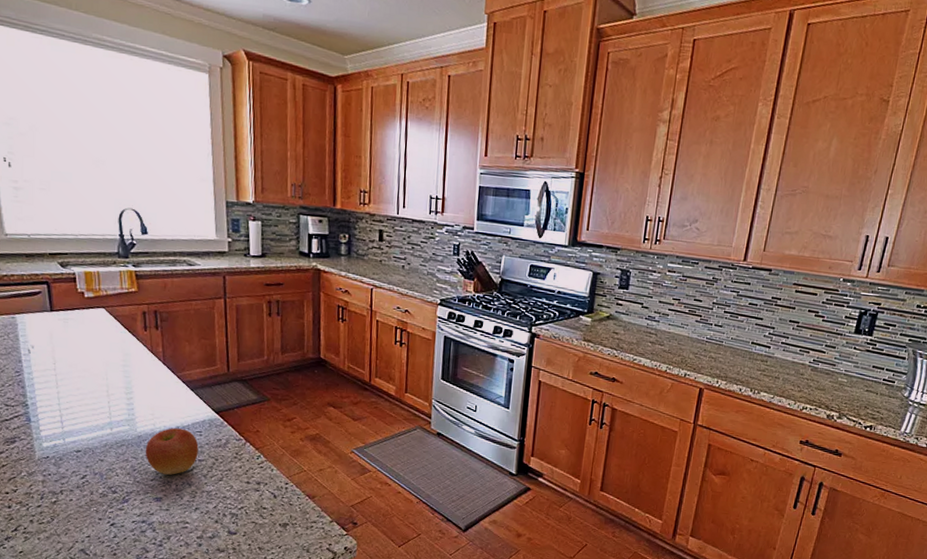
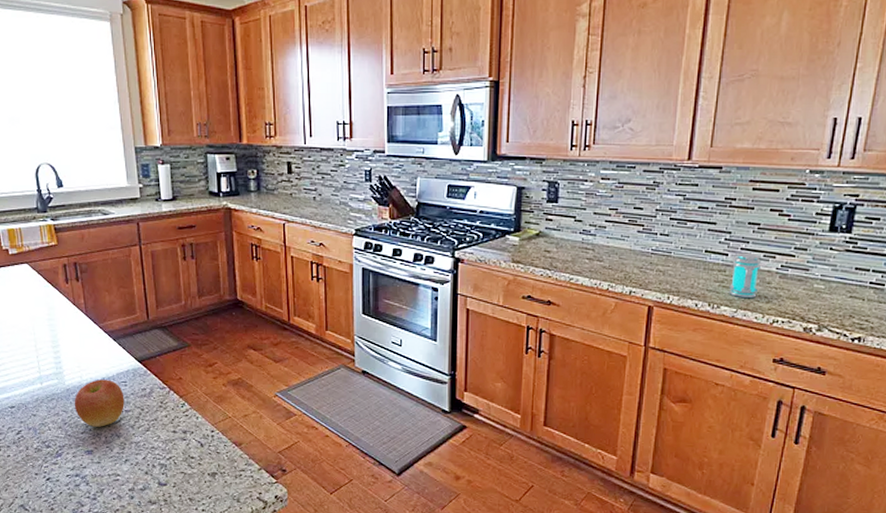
jar: none [768,346,798,386] -> present [729,252,762,298]

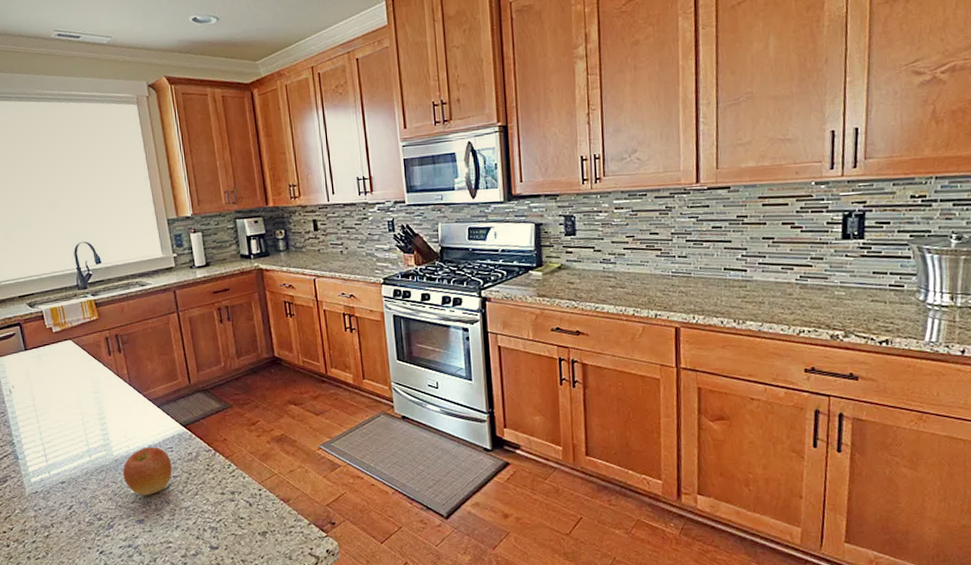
jar: present [729,252,762,298] -> none [751,266,781,311]

